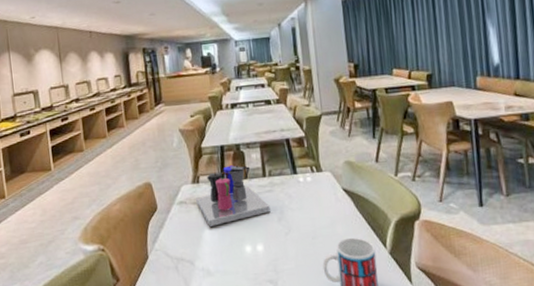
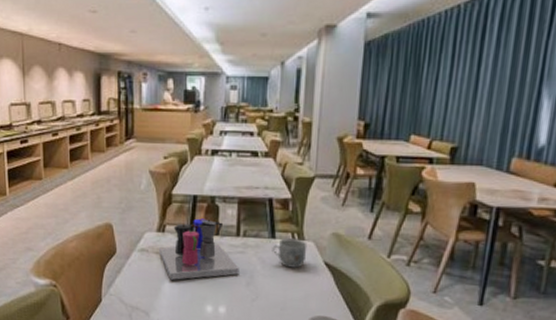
mug: none [295,171,326,199] -> present [272,238,308,268]

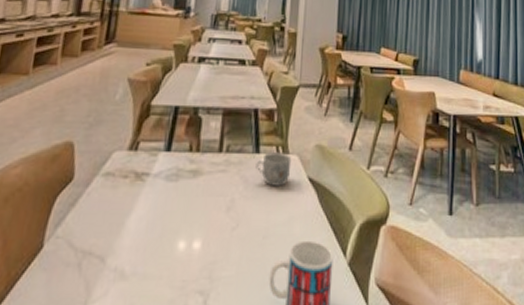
coffee maker: present [159,217,239,280] -> none [128,131,220,210]

